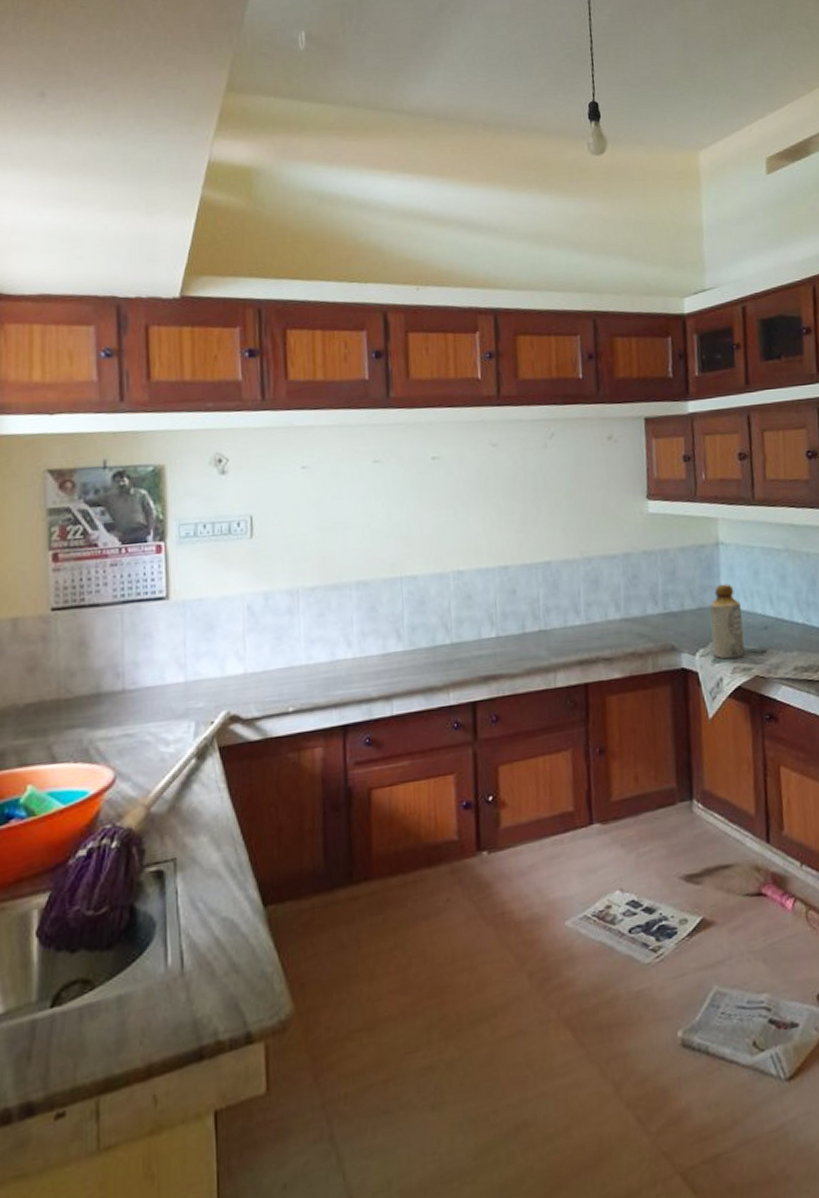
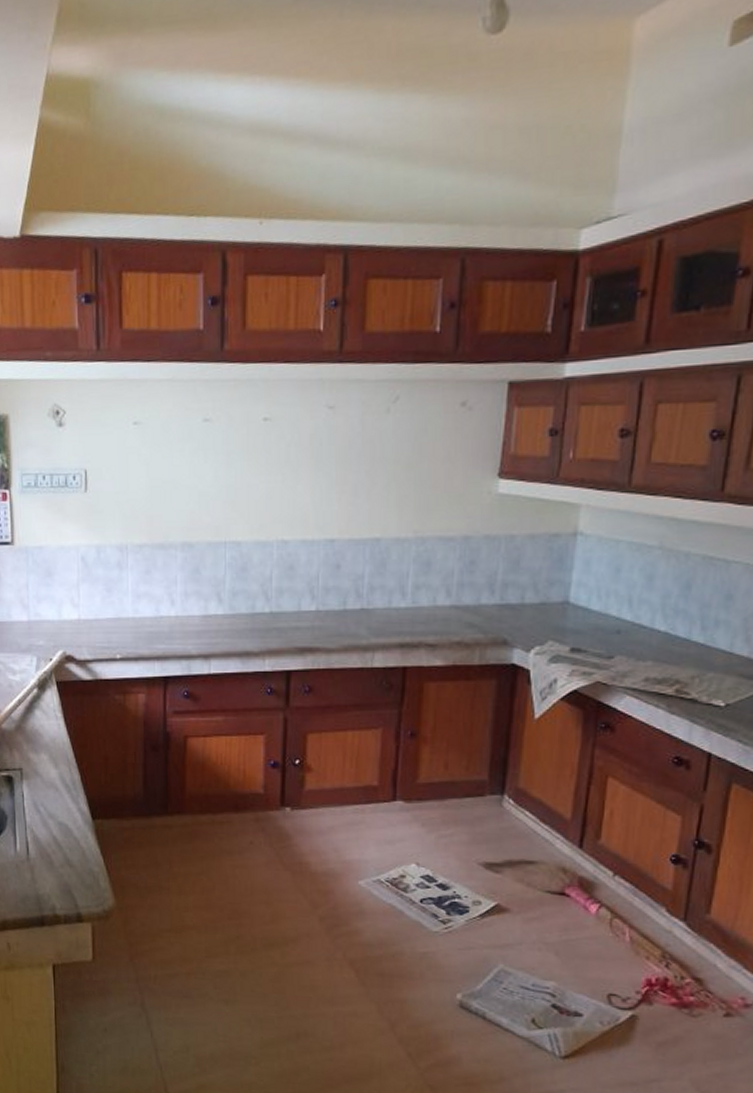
bottle: present [709,583,745,659] -> none [550,579,592,660]

